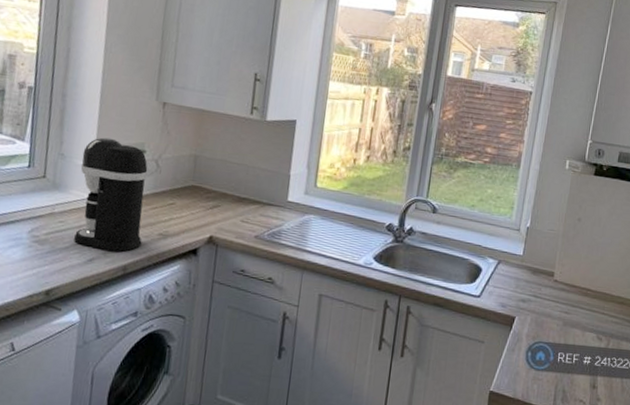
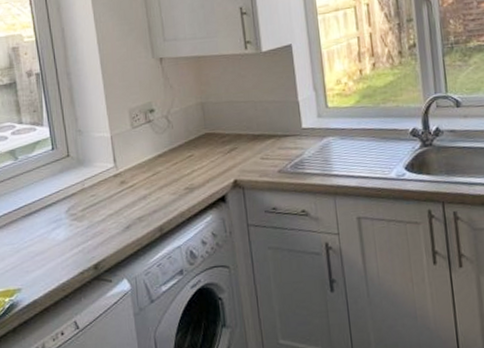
coffee maker: present [74,137,148,252] -> none [97,104,172,215]

